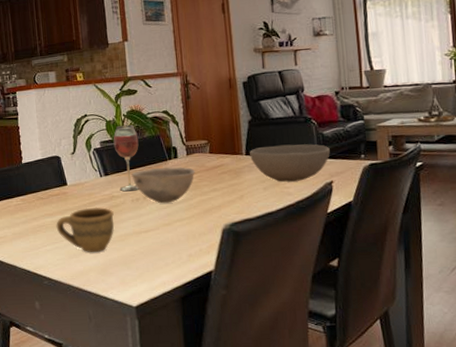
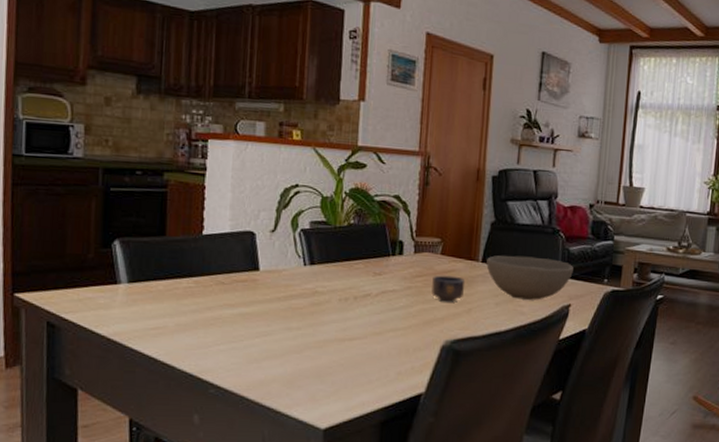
cup: present [56,207,115,252] -> none [236,301,314,358]
wineglass: present [113,124,139,192] -> none [326,204,359,288]
bowl: present [131,167,195,204] -> none [343,263,421,308]
mug: none [205,169,235,192] -> present [431,275,466,302]

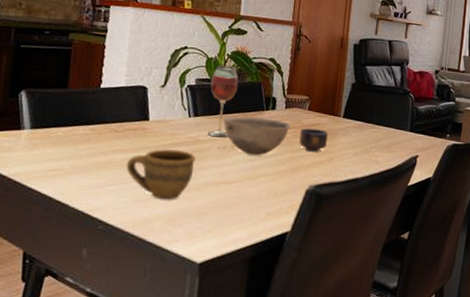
cup: none [236,301,314,358] -> present [126,148,196,199]
wineglass: none [326,204,359,288] -> present [207,65,239,138]
bowl: none [343,263,421,308] -> present [223,116,291,156]
bowl: present [486,255,574,300] -> none [347,112,421,152]

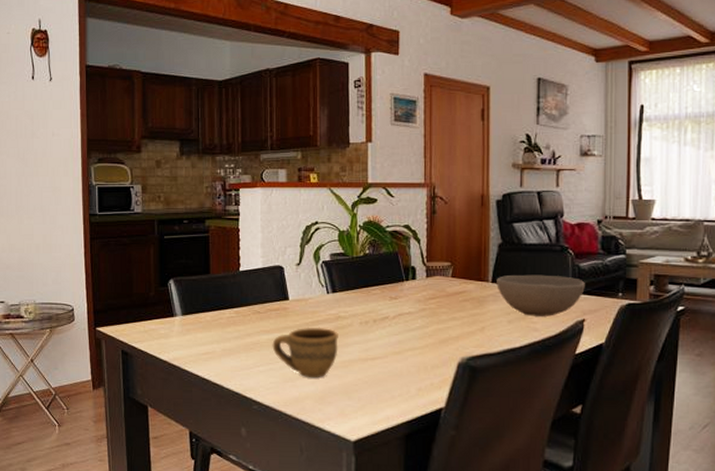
wineglass: present [207,65,239,138] -> none [345,237,374,313]
bowl: present [223,116,291,156] -> none [362,288,434,329]
mug: present [299,128,329,152] -> none [445,296,477,322]
bowl: none [347,112,421,152] -> present [496,274,585,317]

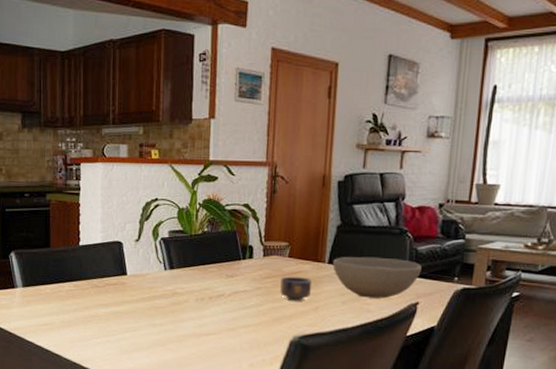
cup: present [272,327,338,377] -> none [109,302,174,351]
mug: none [445,296,477,322] -> present [280,276,313,301]

